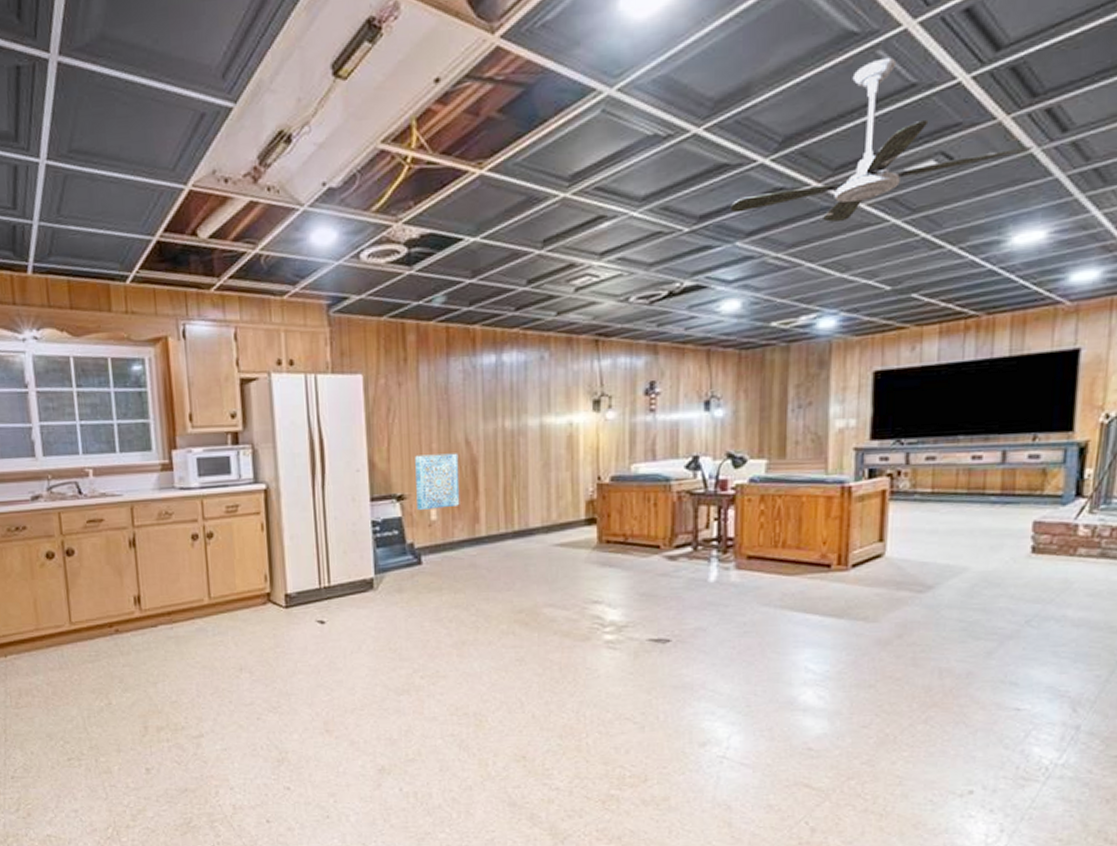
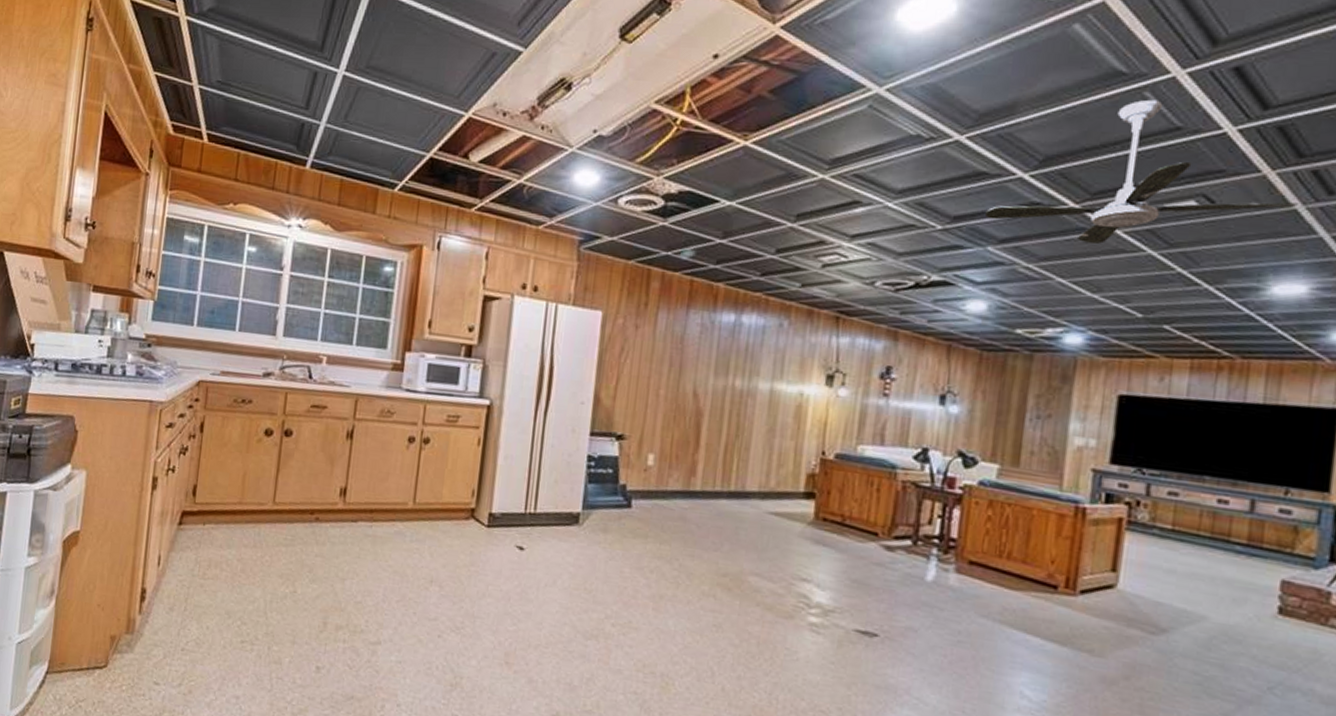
wall art: present [415,453,460,511] -> none [635,398,685,456]

